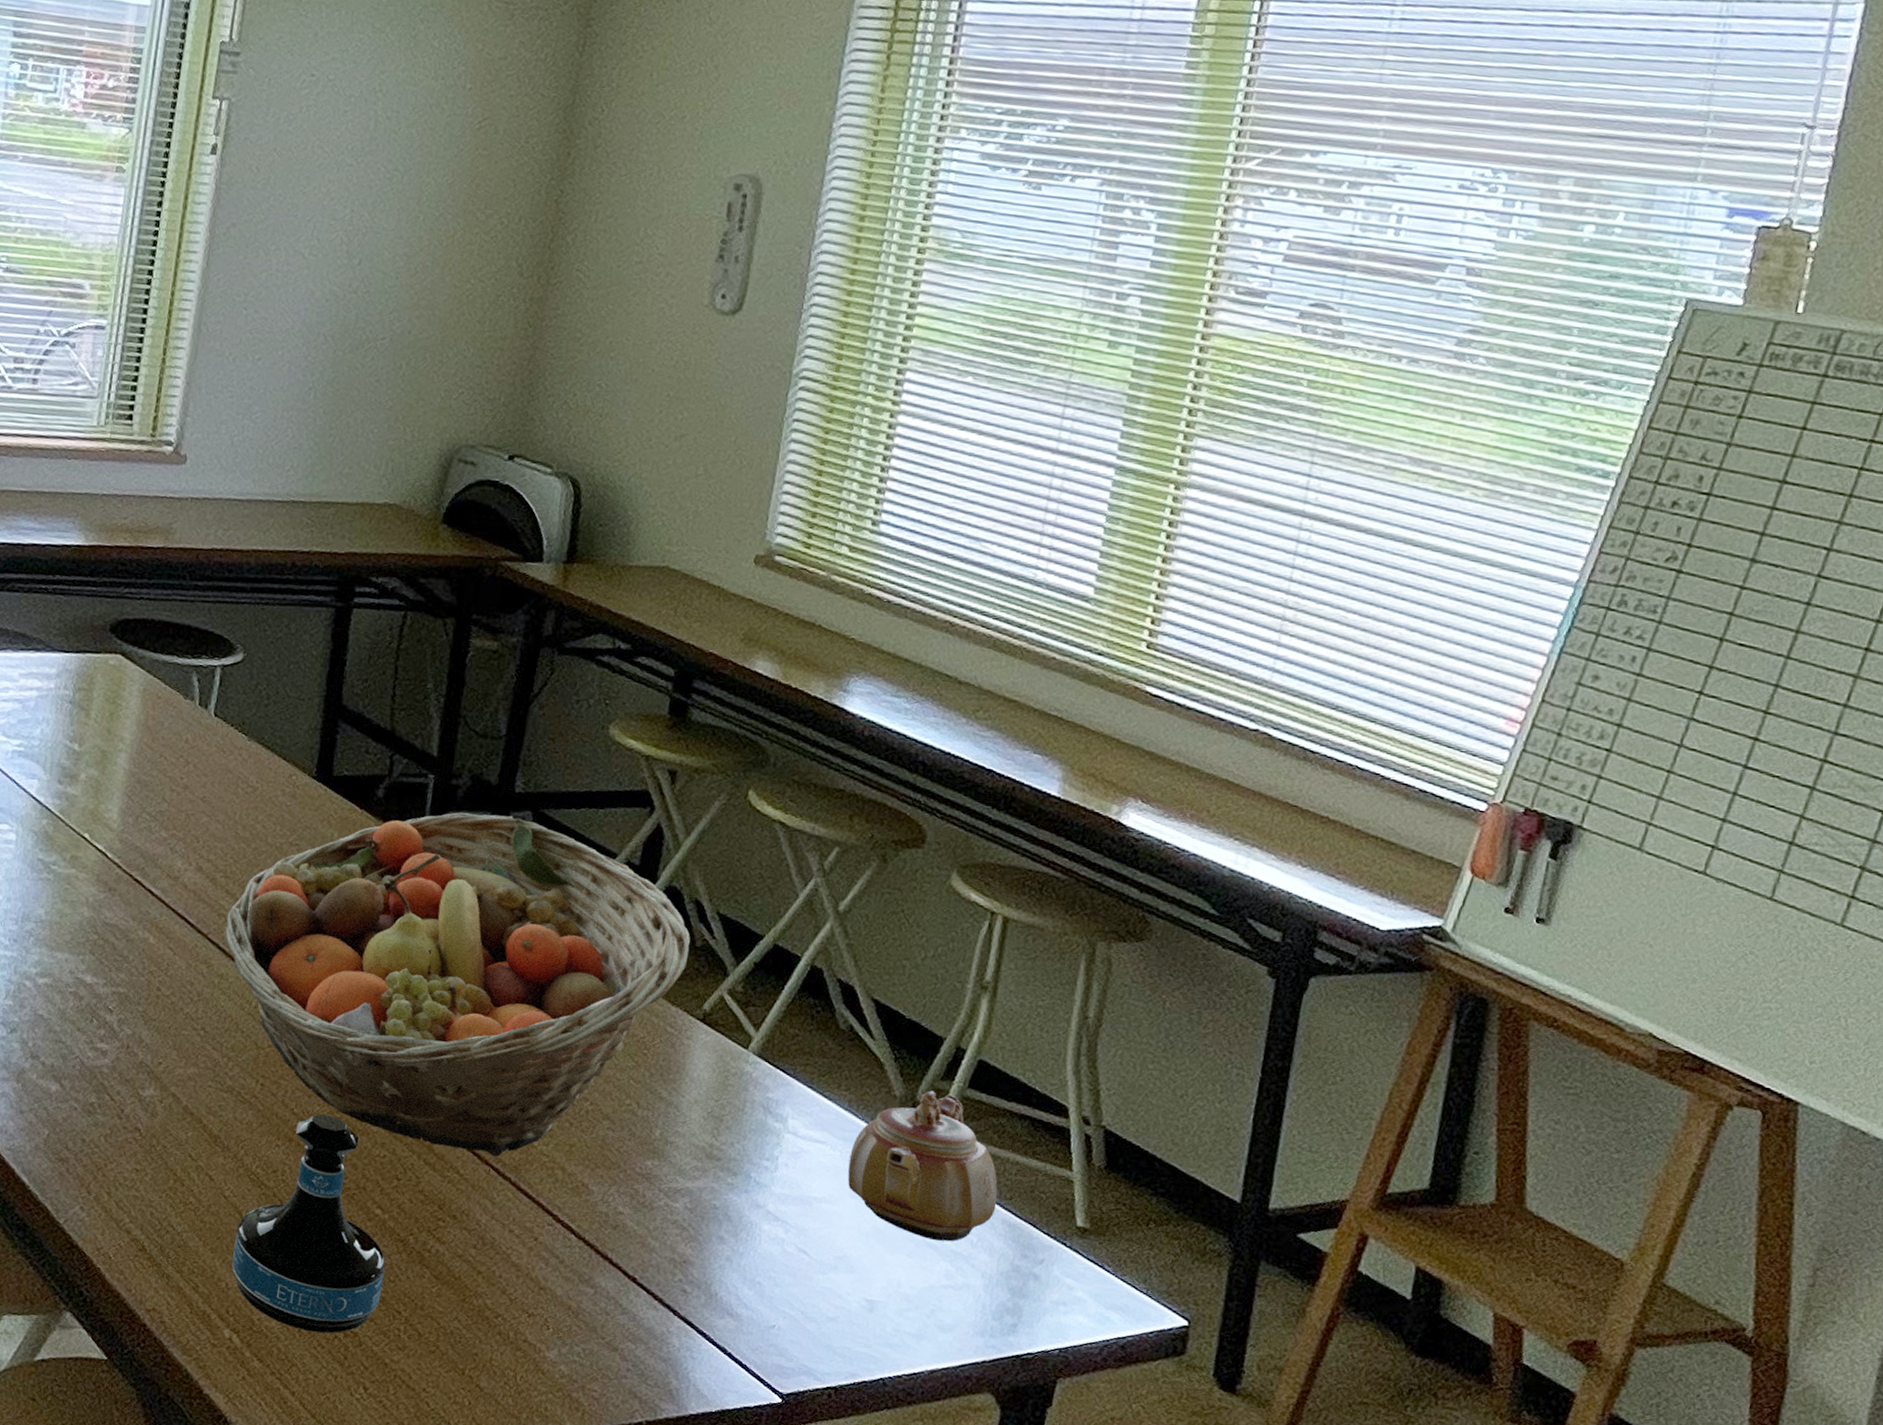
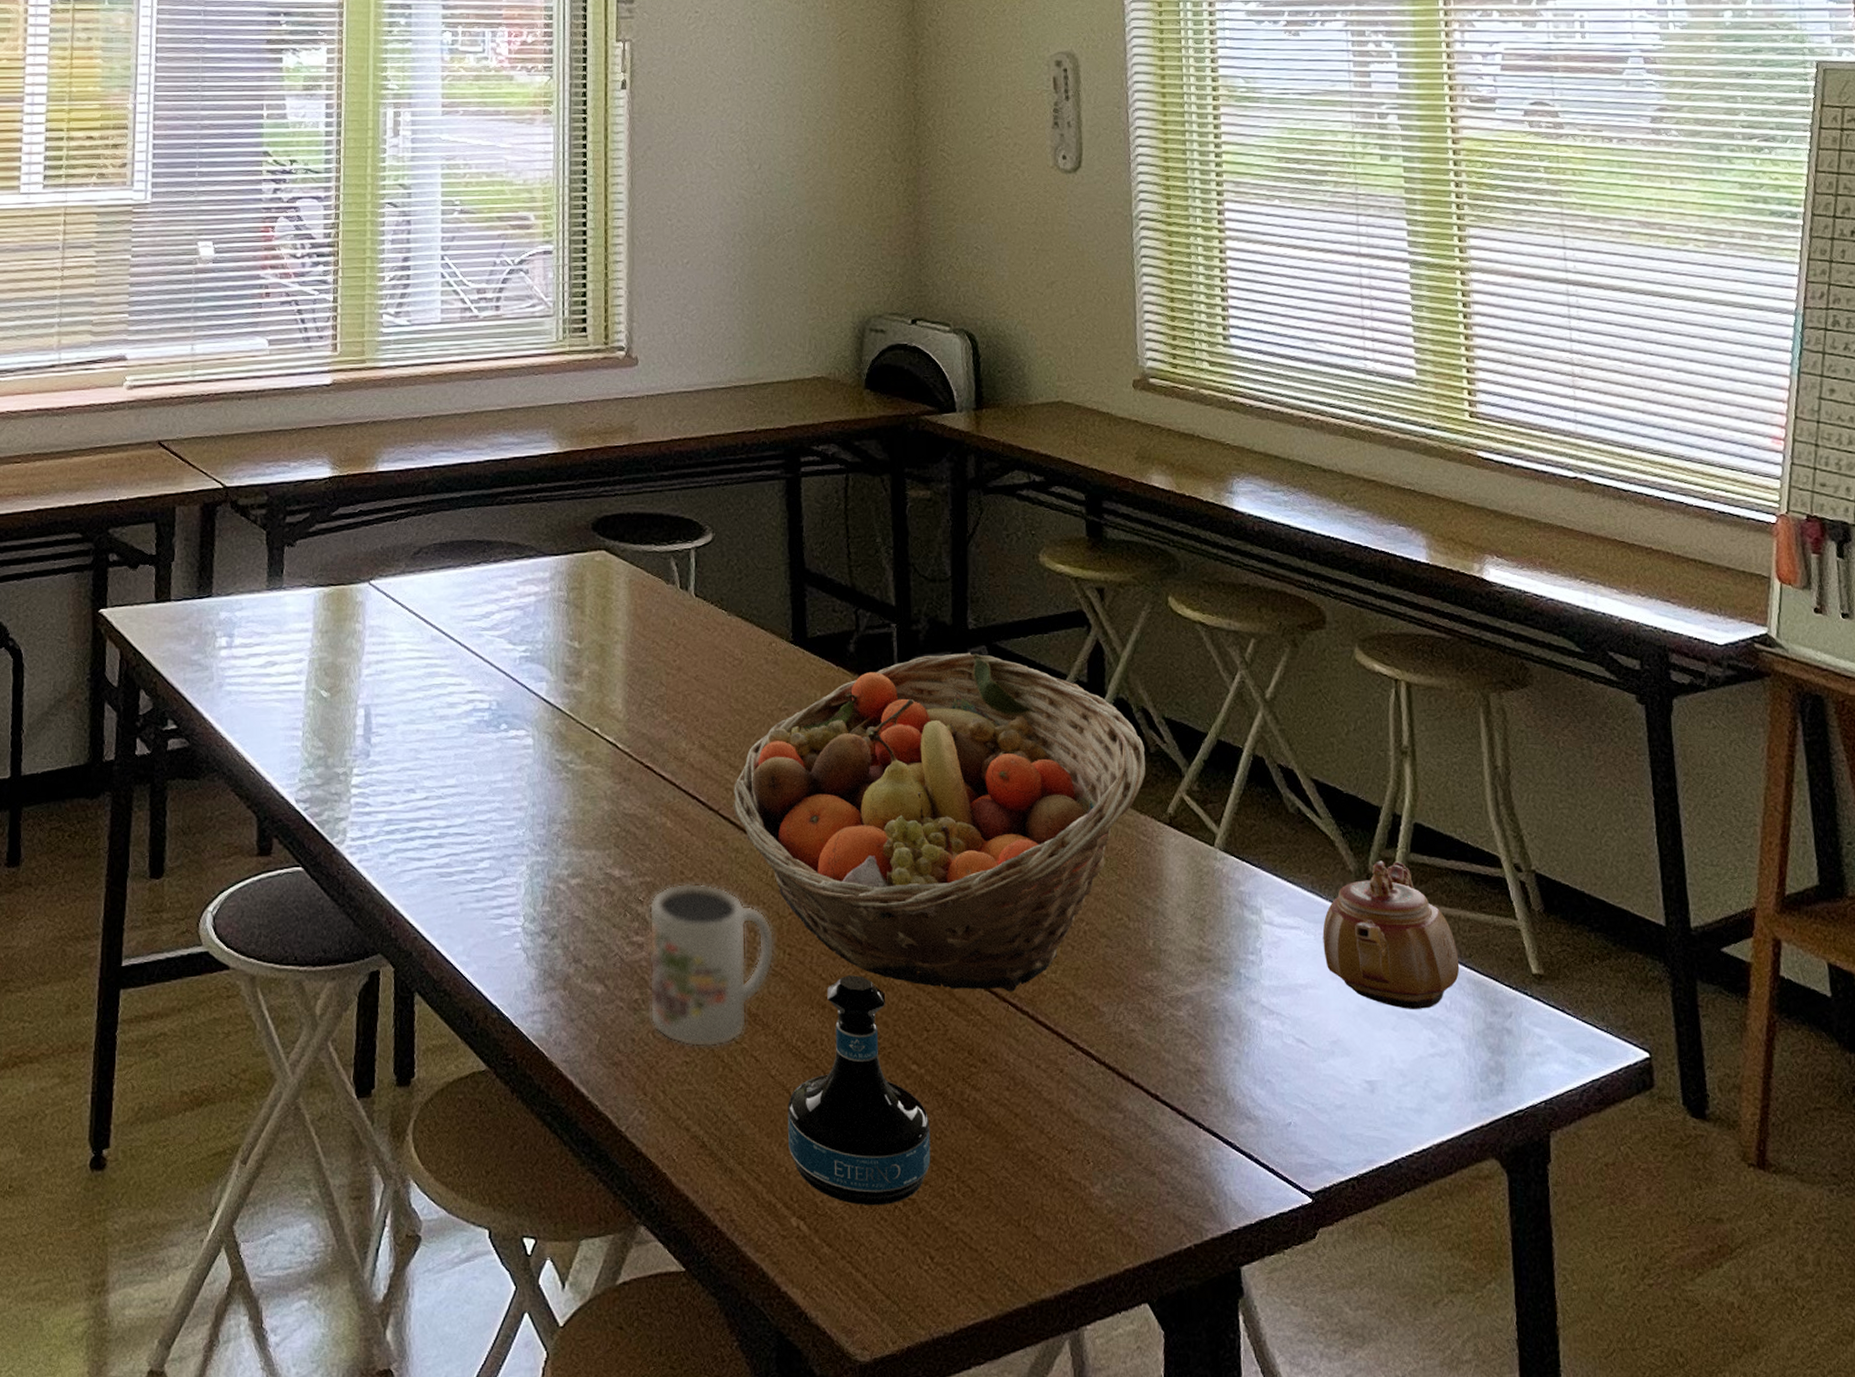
mug: none [104,999,249,1160] -> present [649,883,775,1047]

